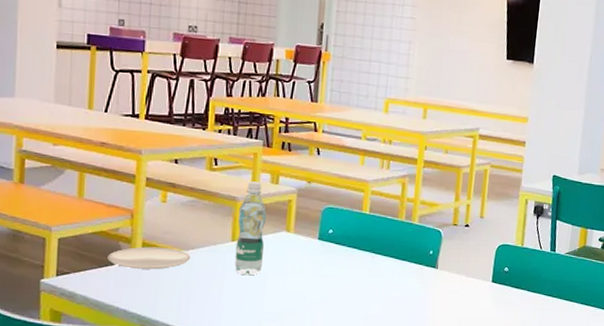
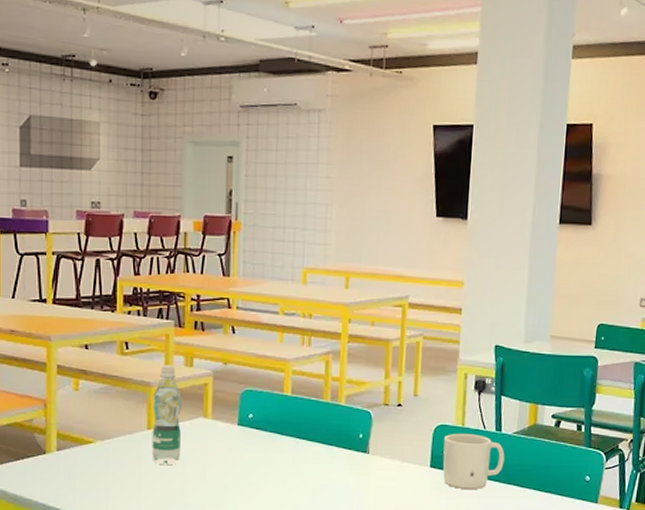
plate: present [107,246,191,270] -> none [23,437,106,461]
mug: none [503,252,558,303] -> present [442,433,505,490]

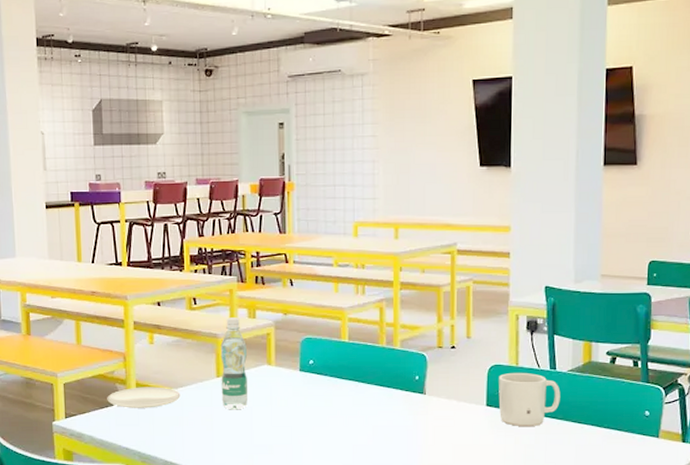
plate: none [23,437,106,461] -> present [107,387,181,408]

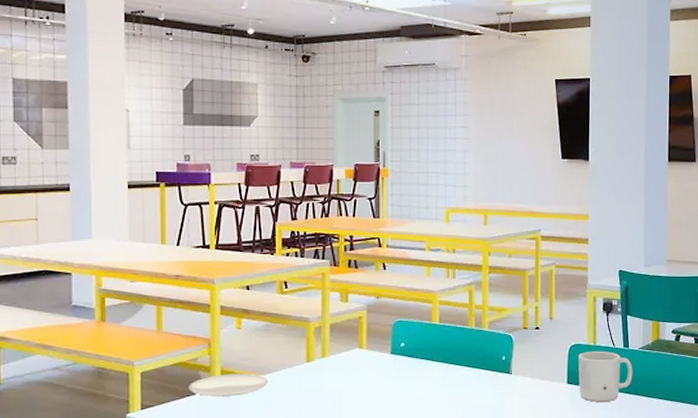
bottle: present [220,317,248,410] -> none [311,301,338,395]

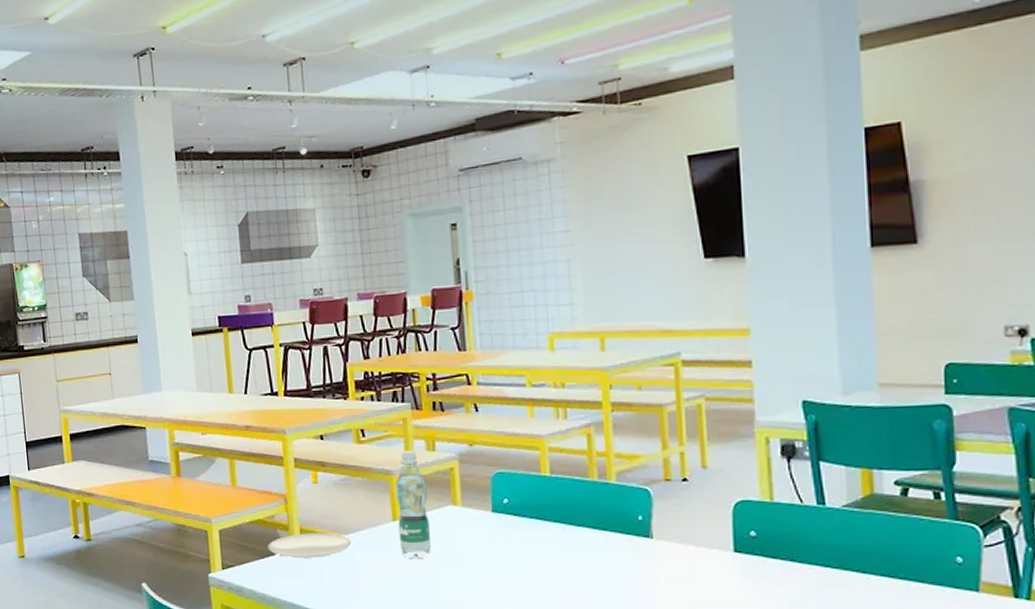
bottle: none [311,301,338,395] -> present [395,451,431,559]
mug: present [578,350,633,403] -> none [748,509,835,578]

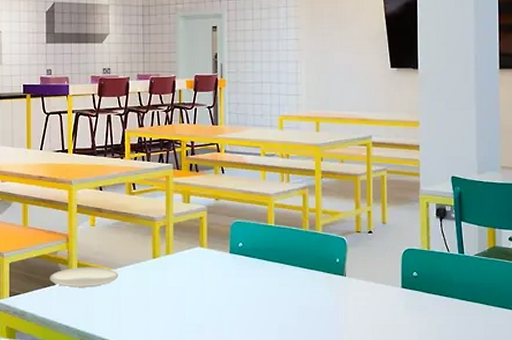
bottle: present [395,451,431,559] -> none [157,202,181,290]

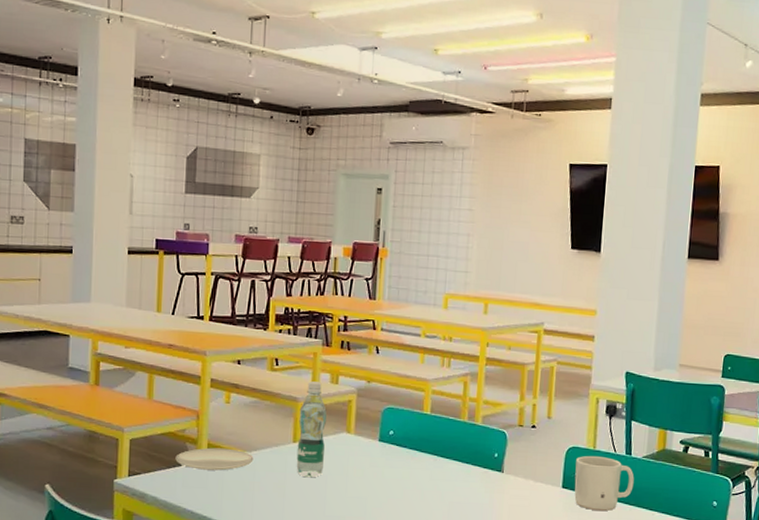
bottle: none [157,202,181,290] -> present [296,381,327,478]
mug: none [413,256,469,308] -> present [574,455,635,511]

